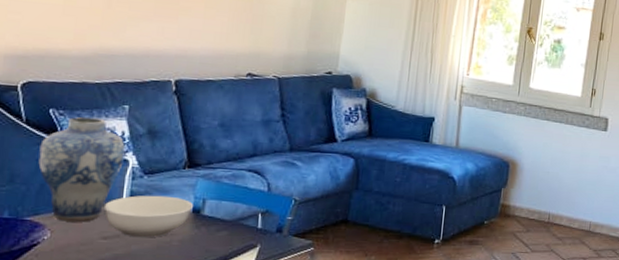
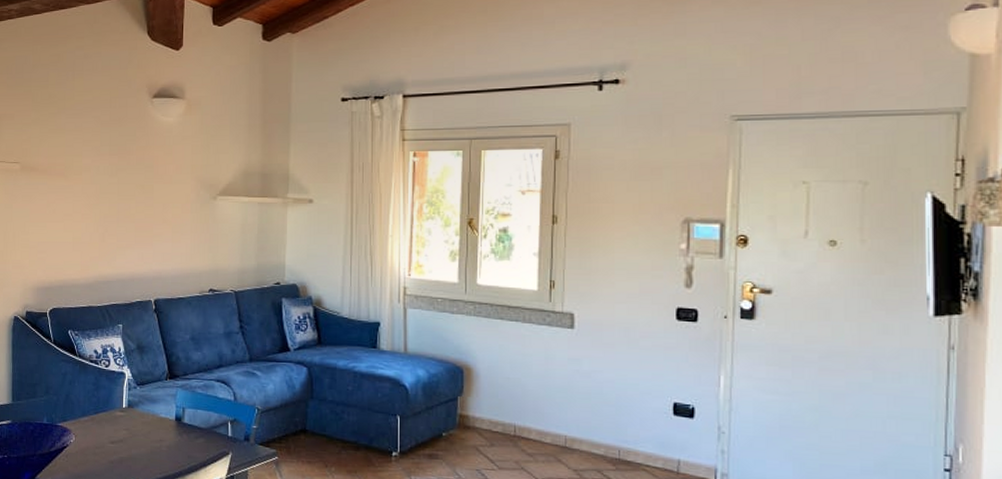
vase: present [38,117,126,223] -> none [64,336,123,429]
bowl: present [103,195,193,238] -> none [110,404,175,443]

